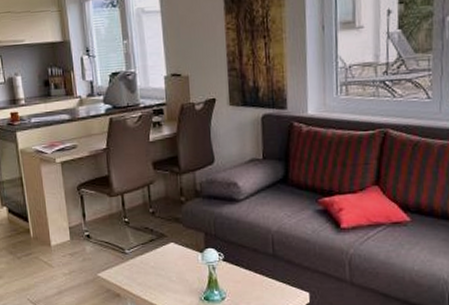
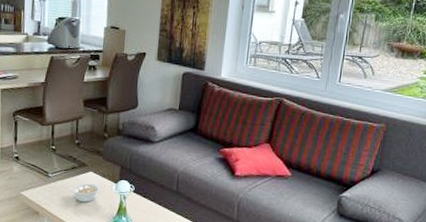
legume: none [152,256,190,279] -> present [71,183,106,203]

